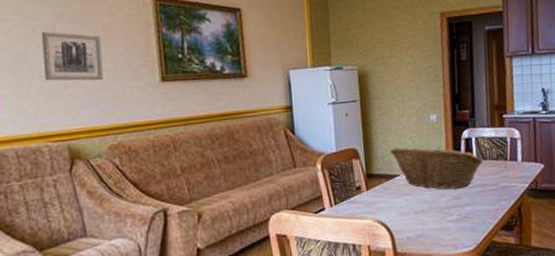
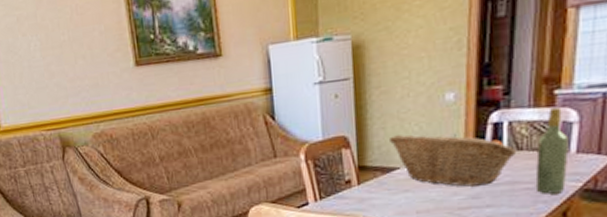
wall art: present [41,32,103,81] -> none [25,20,82,71]
wine bottle: none [496,127,518,194] -> present [535,106,569,194]

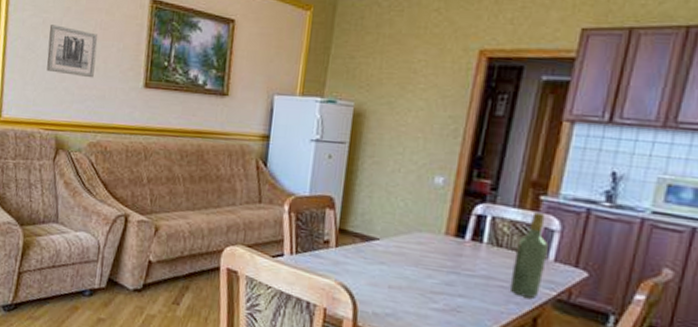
wall art: none [25,20,82,71] -> present [47,25,98,78]
fruit basket: present [390,134,517,187] -> none [374,206,497,275]

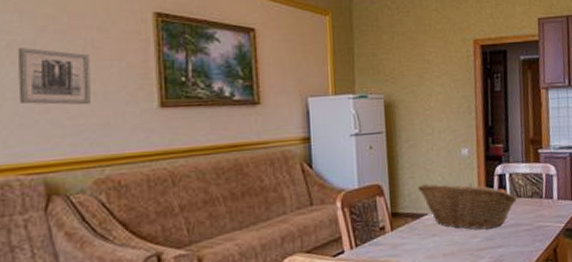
fruit basket: none [374,206,497,275] -> present [418,183,518,230]
wine bottle: present [509,211,548,298] -> none [531,162,554,234]

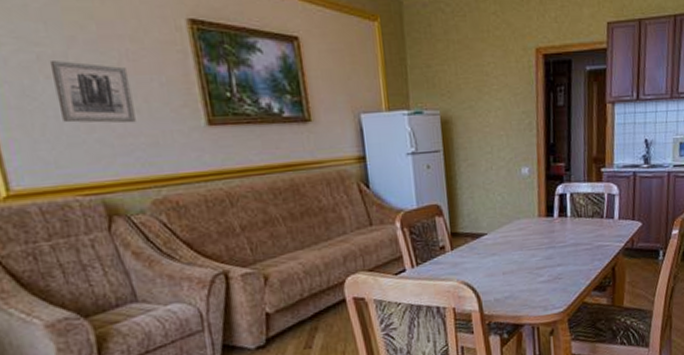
fruit basket: present [418,183,518,230] -> none [477,203,578,249]

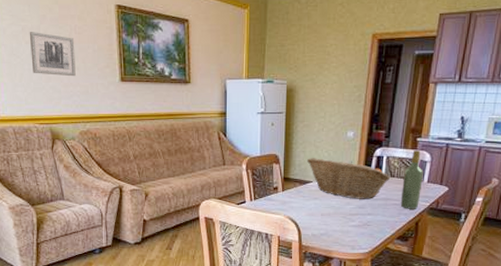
fruit basket: none [477,203,578,249] -> present [307,158,391,199]
wine bottle: none [591,181,614,253] -> present [400,149,423,209]

